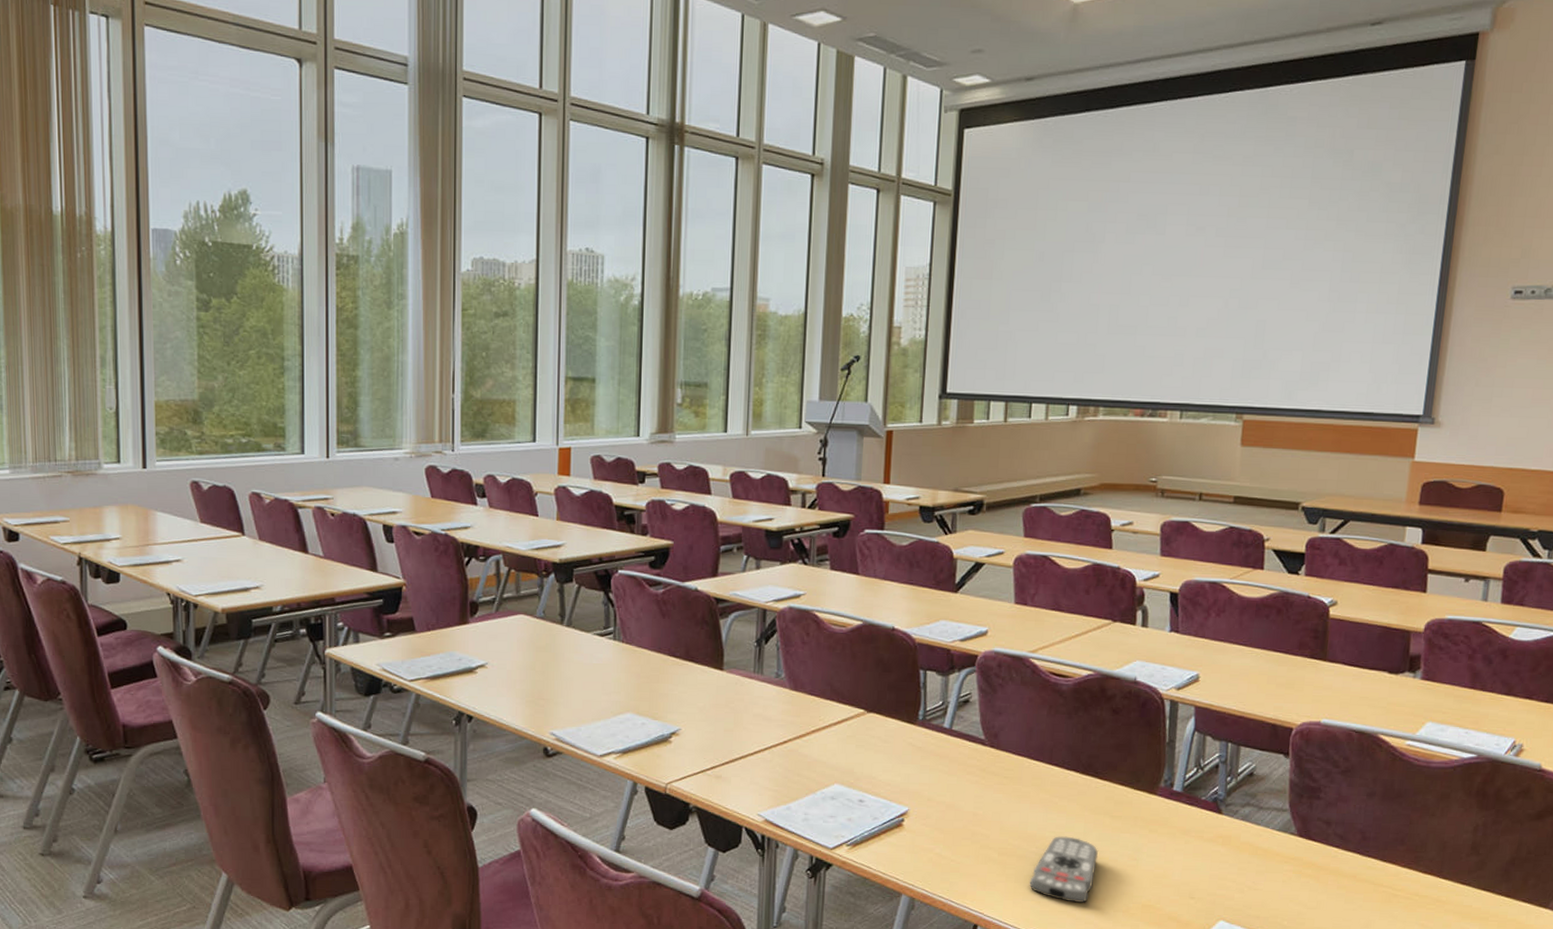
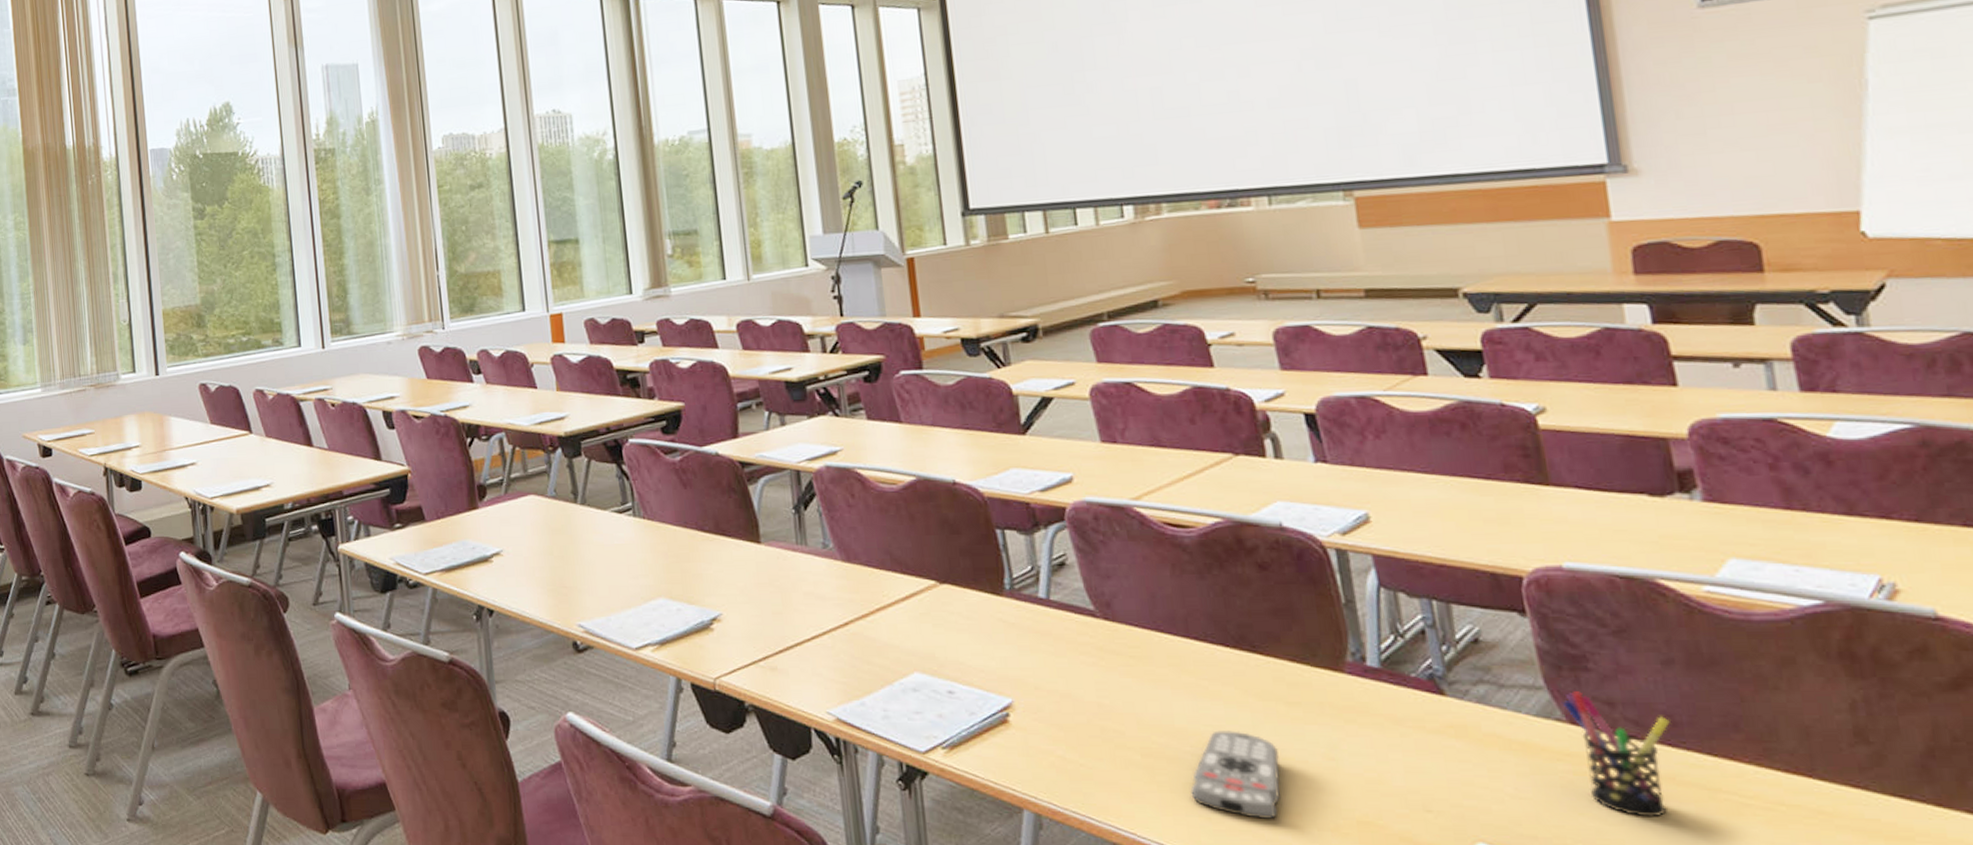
pen holder: none [1297,813,1363,904] -> present [1562,691,1670,818]

